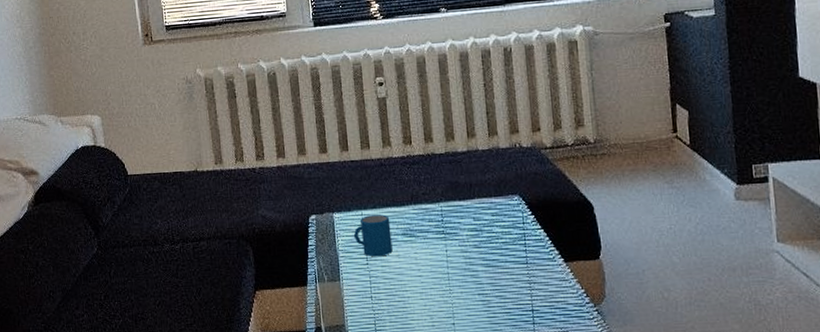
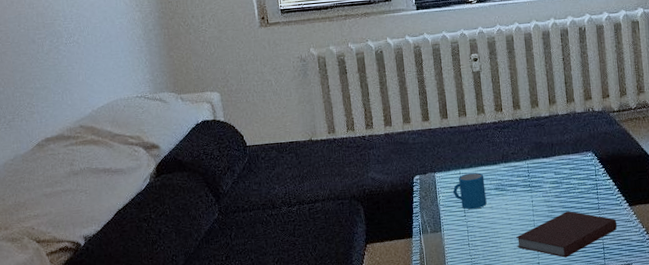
notebook: none [426,264,550,320] -> present [515,211,618,258]

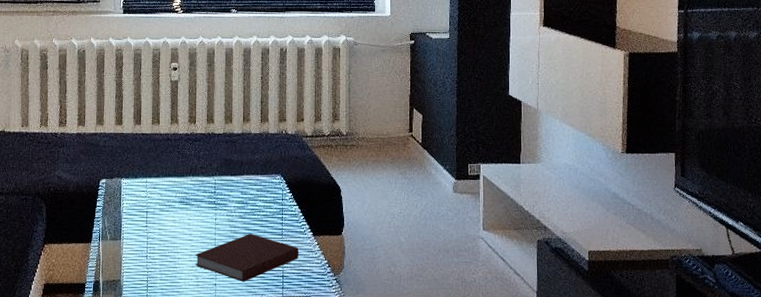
mug: present [452,172,487,210] -> none [137,183,170,221]

